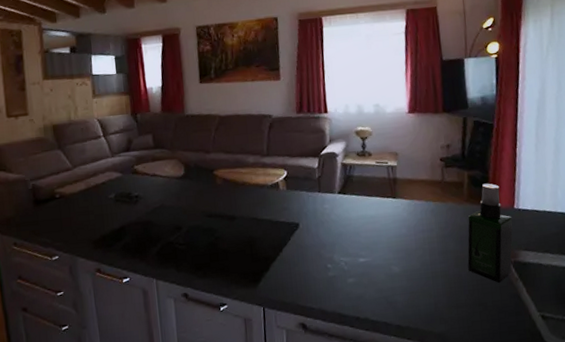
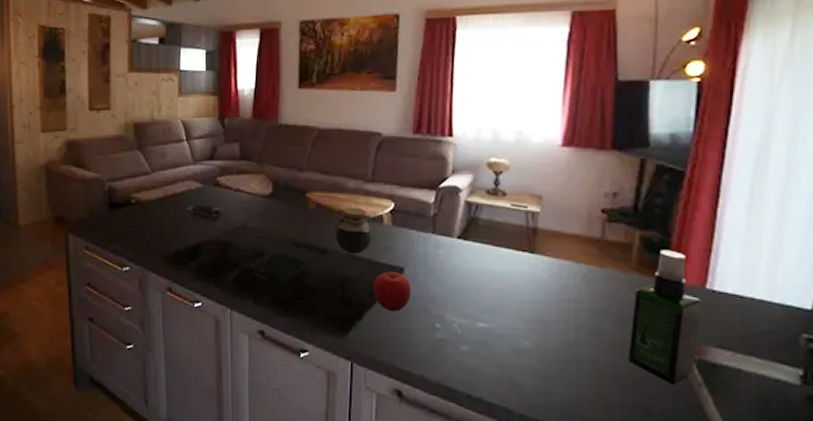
jar: none [236,178,271,218] -> present [330,207,371,254]
fruit: none [276,227,307,261] -> present [373,272,412,312]

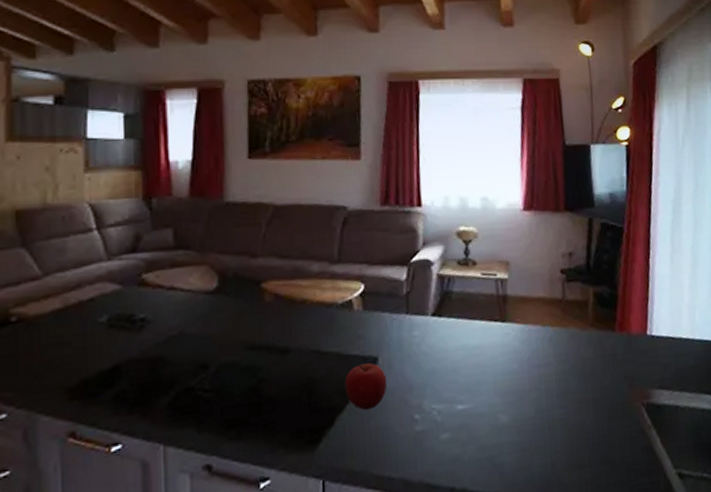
jar: present [330,207,371,254] -> none [292,294,341,350]
spray bottle: present [628,249,702,385] -> none [592,302,645,433]

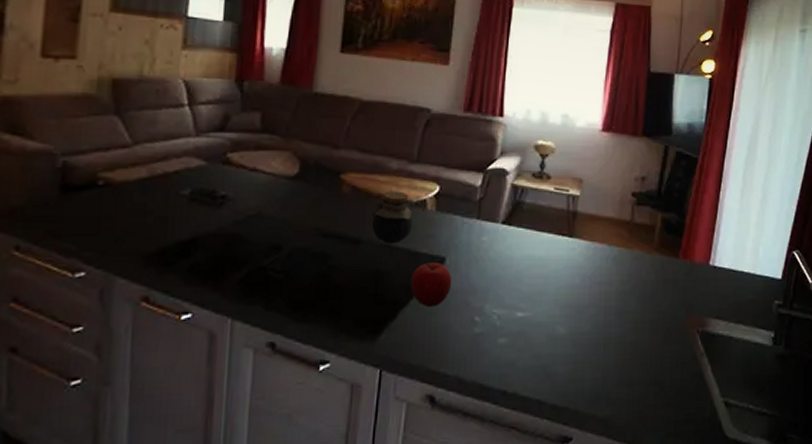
jar: none [292,294,341,350] -> present [365,191,413,244]

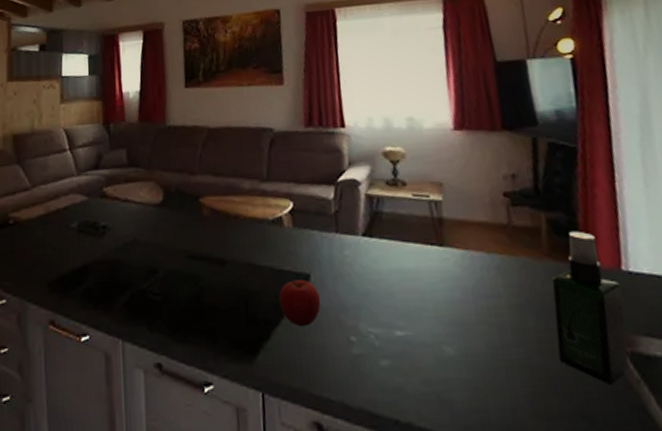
jar: present [365,191,413,244] -> none [228,210,273,263]
spray bottle: none [648,230,706,357] -> present [552,231,629,385]

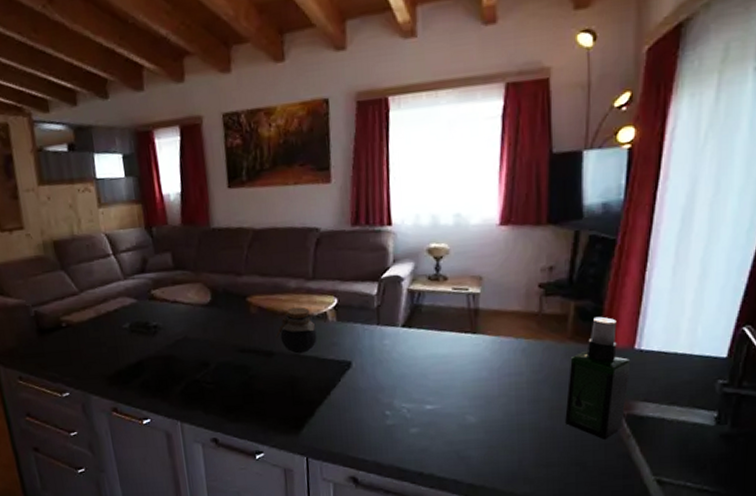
jar: none [228,210,273,263] -> present [275,307,317,354]
fruit: present [279,279,321,327] -> none [322,366,361,405]

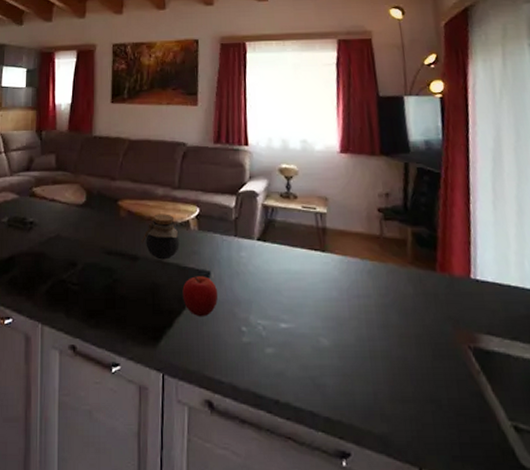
fruit: none [322,366,361,405] -> present [182,276,219,317]
spray bottle: present [565,316,631,440] -> none [413,243,472,374]

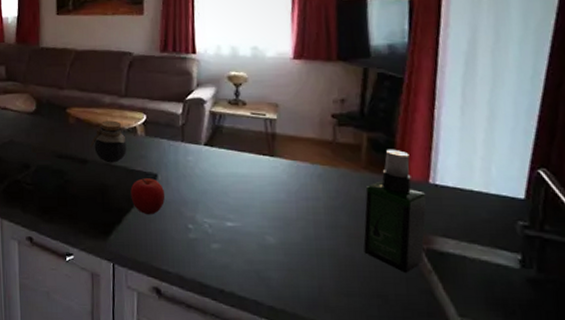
spray bottle: none [413,243,472,374] -> present [363,149,427,273]

